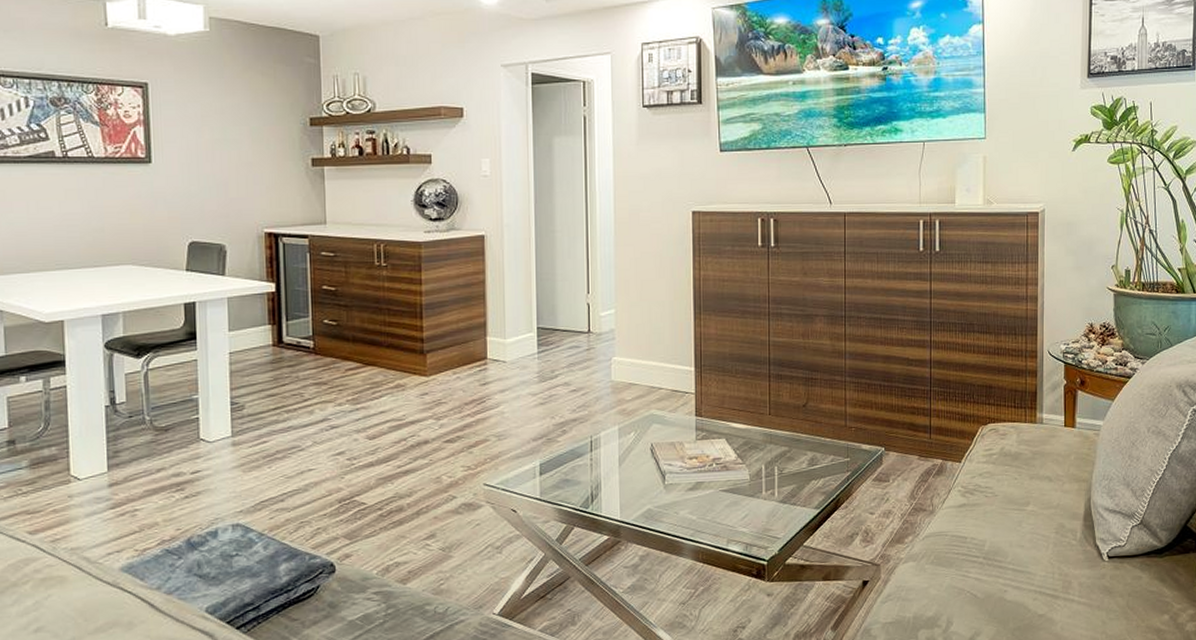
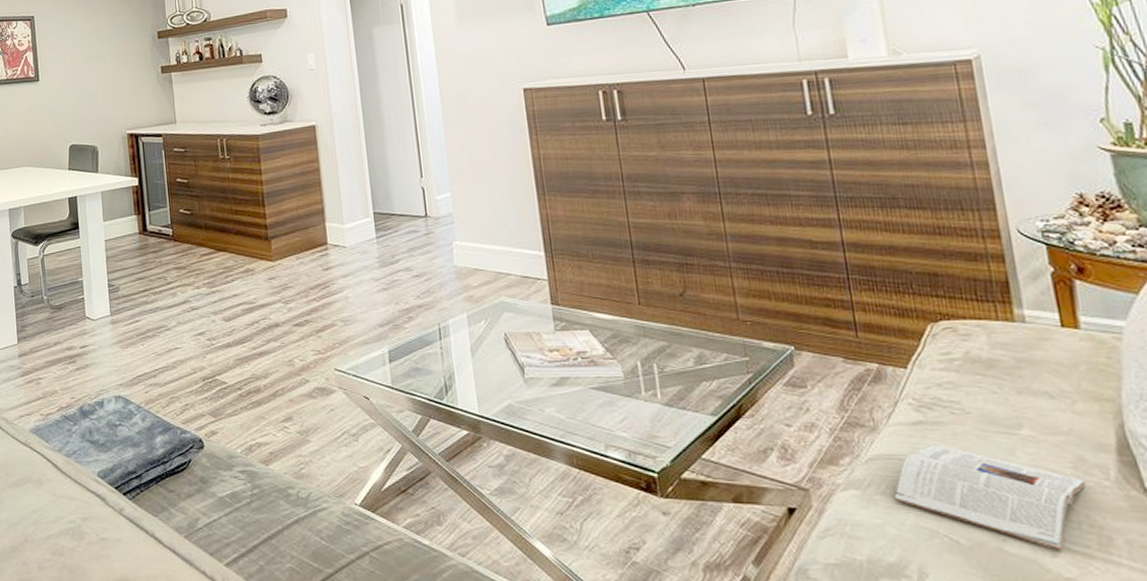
magazine: none [938,521,1061,596] -> present [893,444,1086,552]

